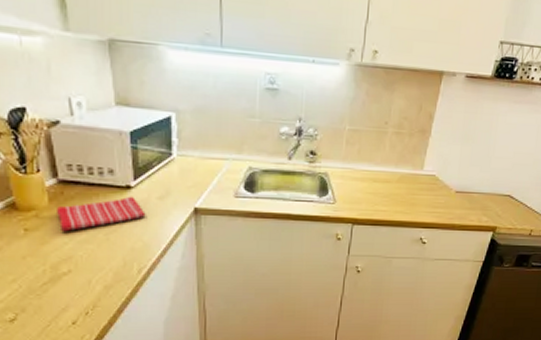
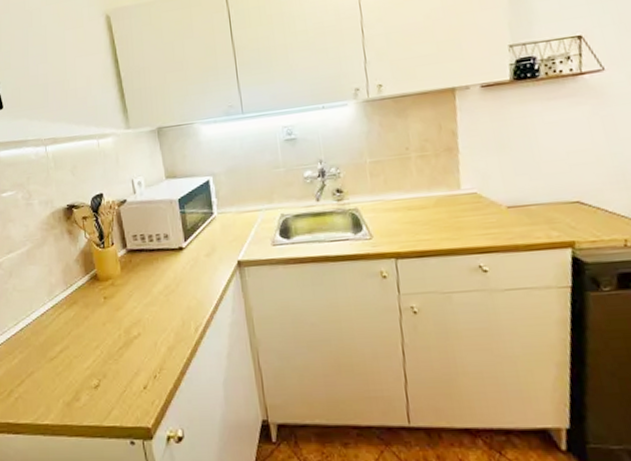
dish towel: present [57,196,146,232] -> none [127,256,197,297]

